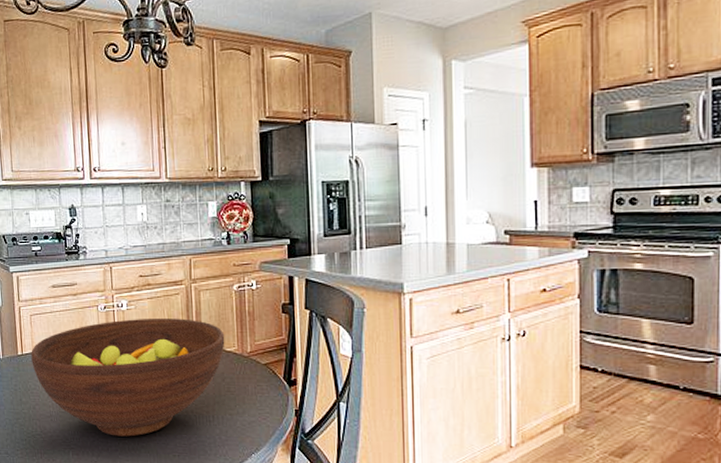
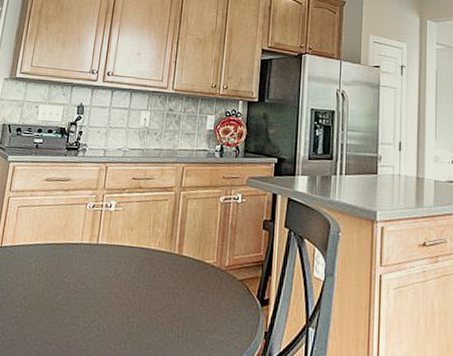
fruit bowl: present [31,318,225,437] -> none [8,220,206,348]

